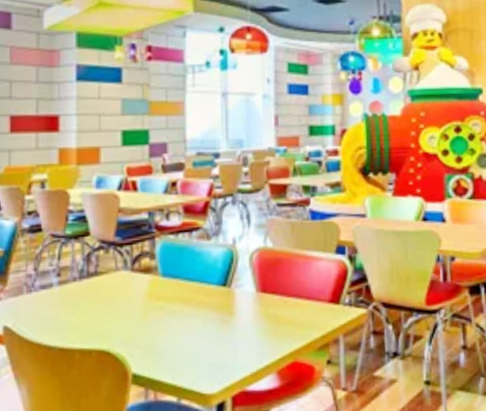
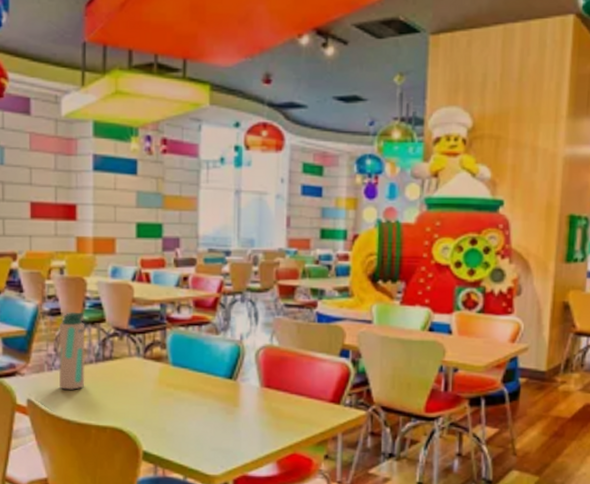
water bottle: none [38,226,69,312] -> present [58,311,86,390]

